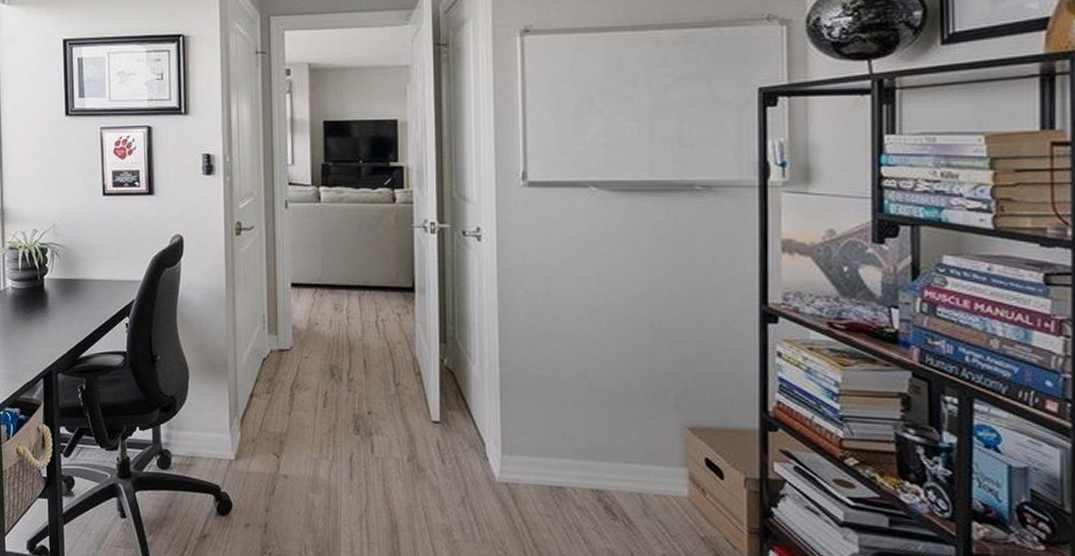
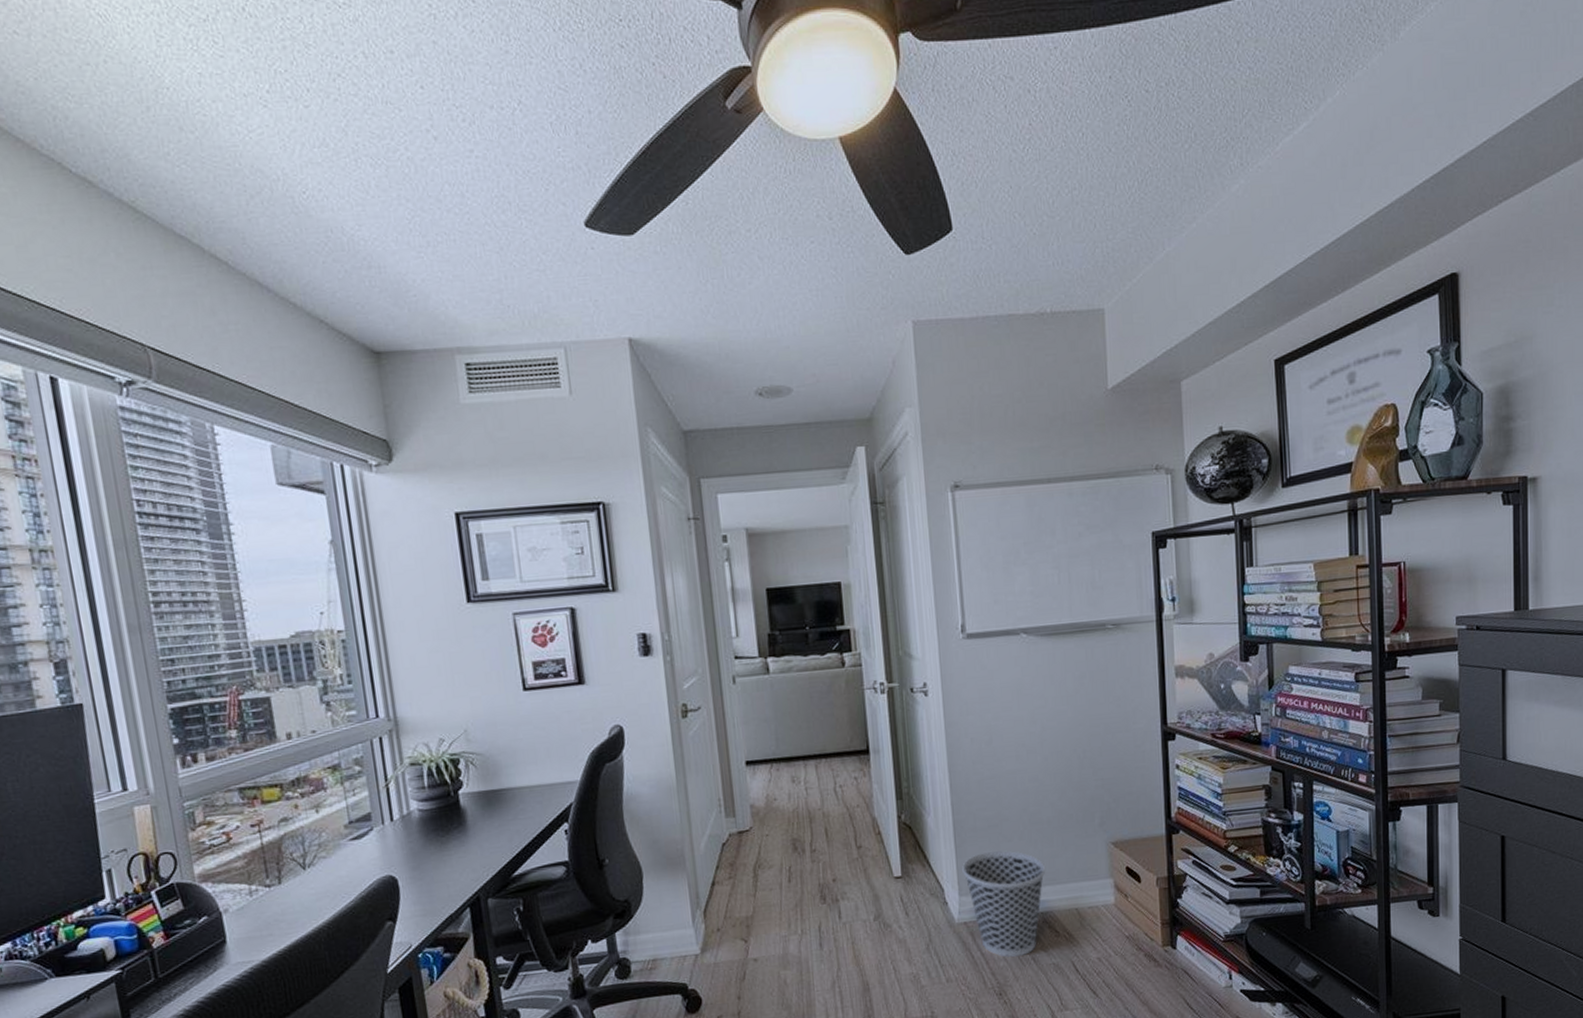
wastebasket: none [507,412,605,533] -> present [962,850,1046,958]

